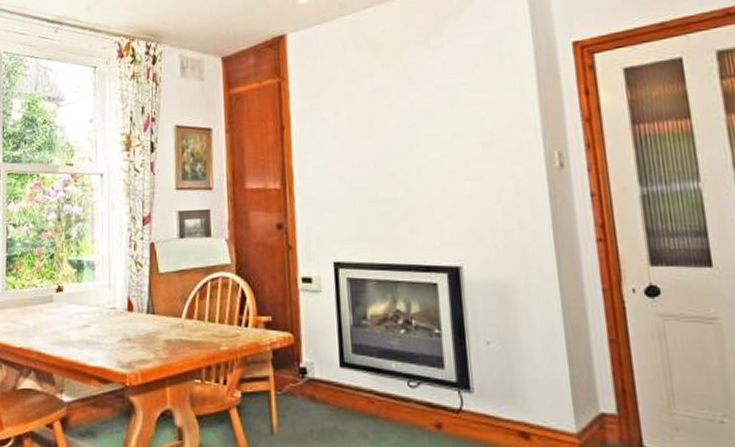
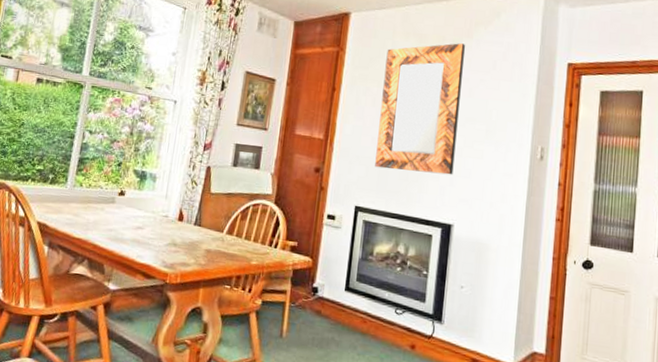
home mirror: none [338,44,449,212] -> present [375,43,465,175]

